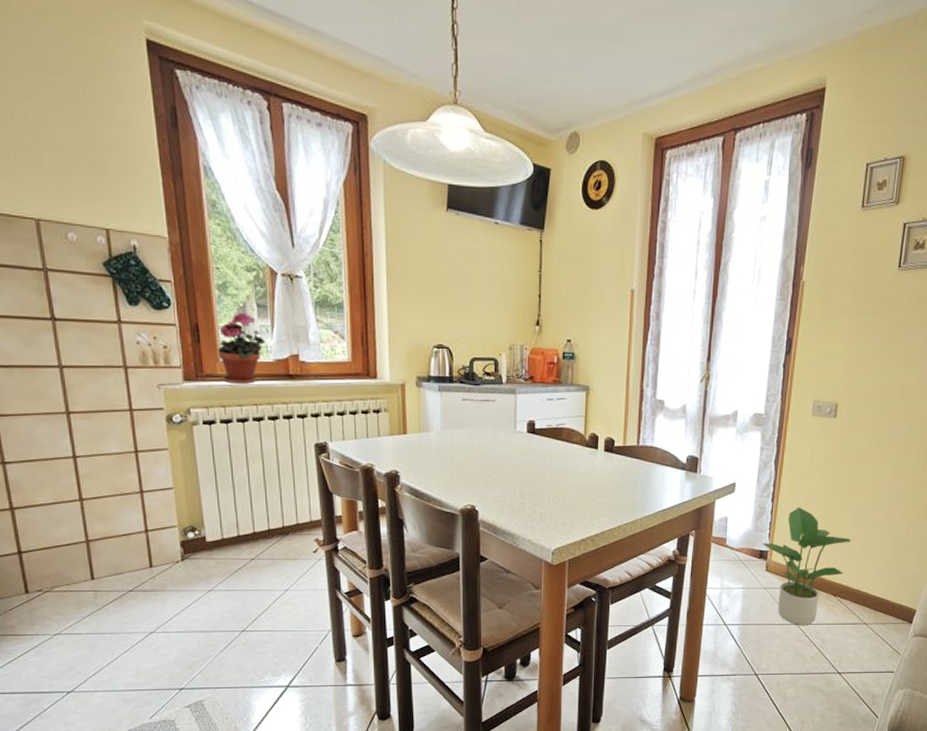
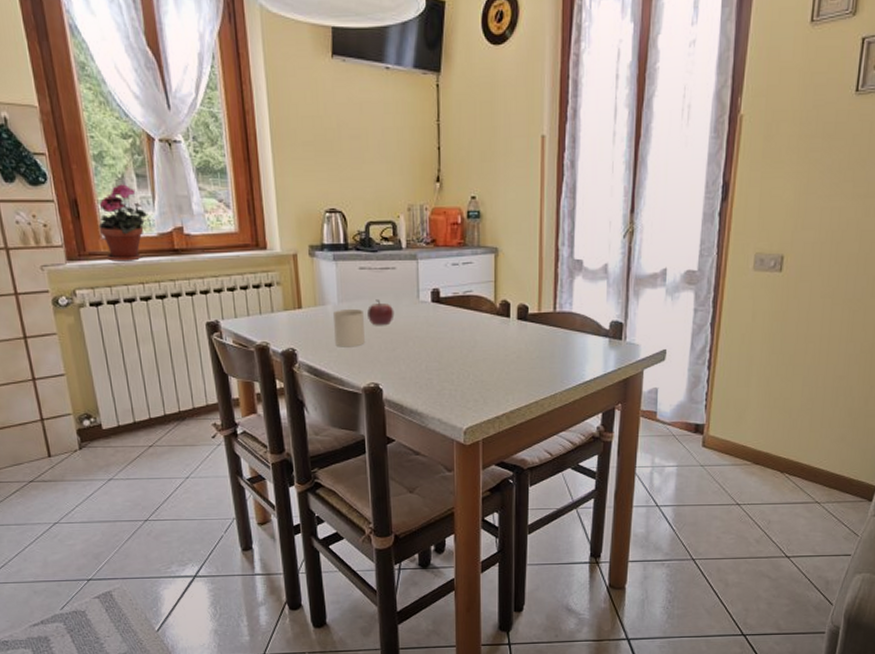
cup: none [436,435,464,471] -> present [333,308,365,347]
fruit: none [468,428,493,453] -> present [367,299,395,326]
potted plant: present [762,507,851,625] -> none [698,374,800,505]

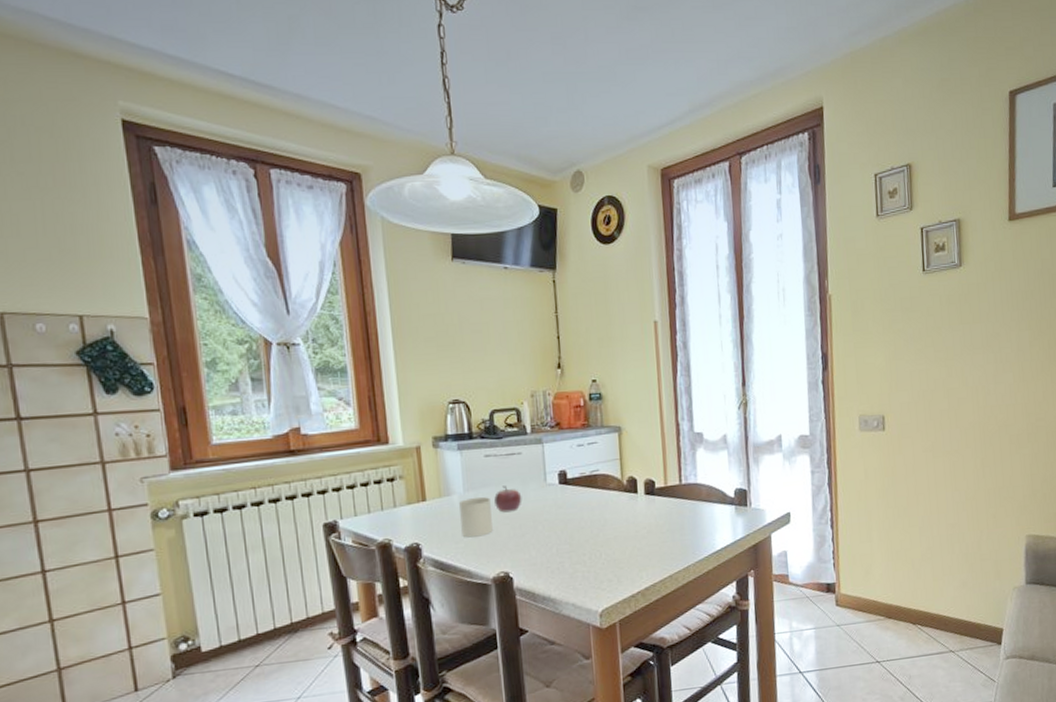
potted plant: present [98,184,148,263] -> none [208,388,263,469]

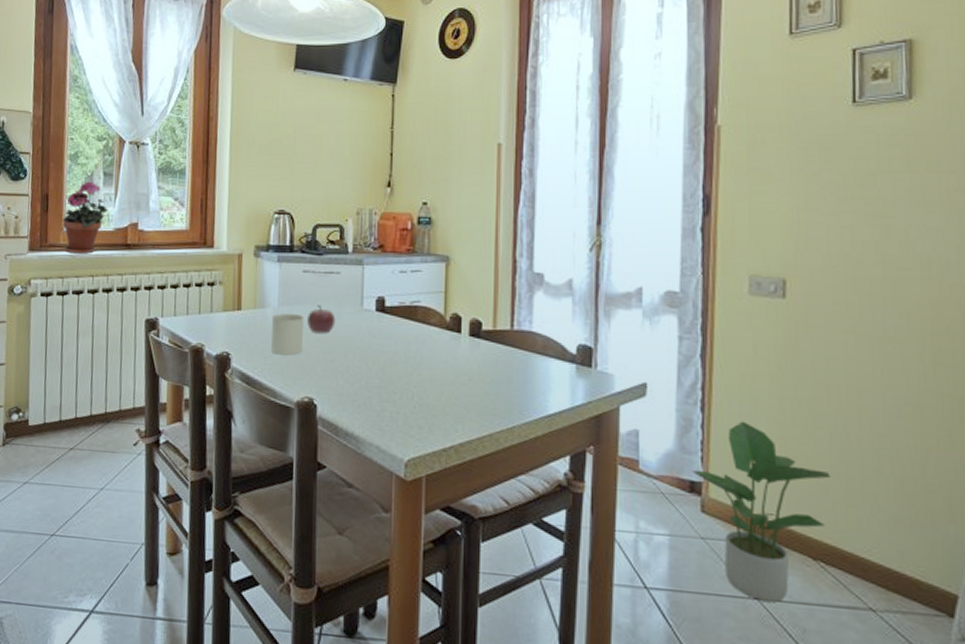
potted plant: none [208,388,263,469] -> present [62,181,109,255]
potted plant: none [828,530,921,663] -> present [692,421,830,602]

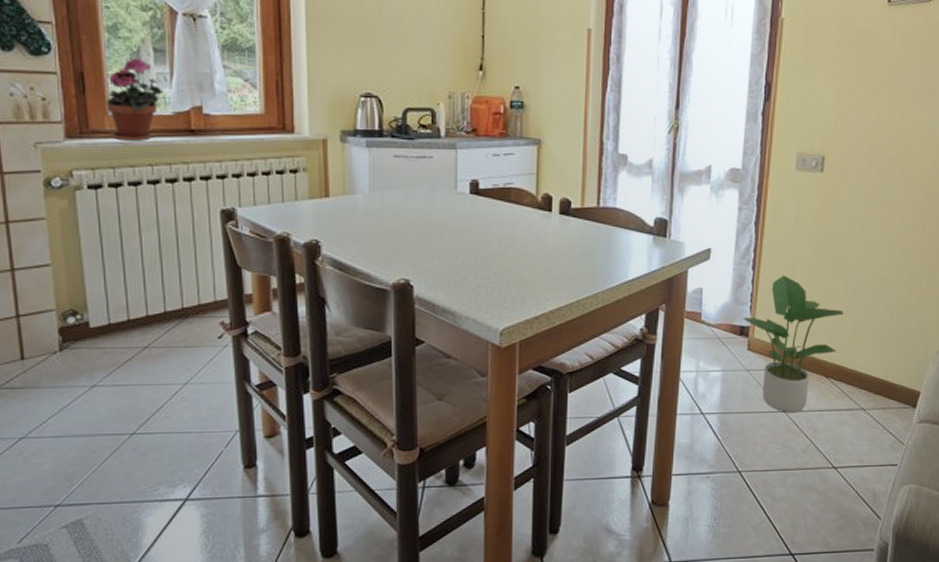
cup: present [271,313,303,356] -> none [364,198,396,240]
fruit: present [307,305,336,334] -> none [401,189,430,218]

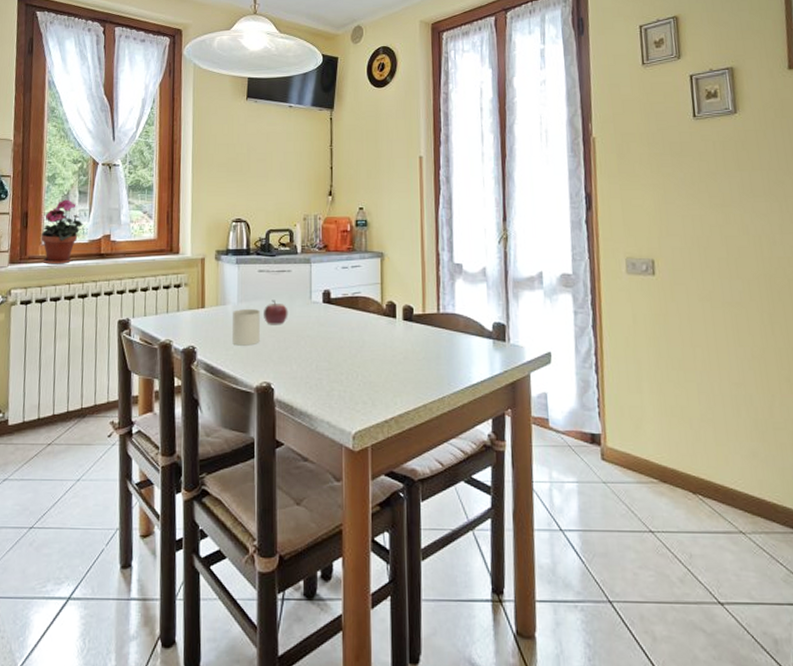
cup: none [364,198,396,240] -> present [232,308,260,346]
fruit: none [401,189,430,218] -> present [264,300,288,325]
potted plant: present [743,275,844,412] -> none [592,379,701,533]

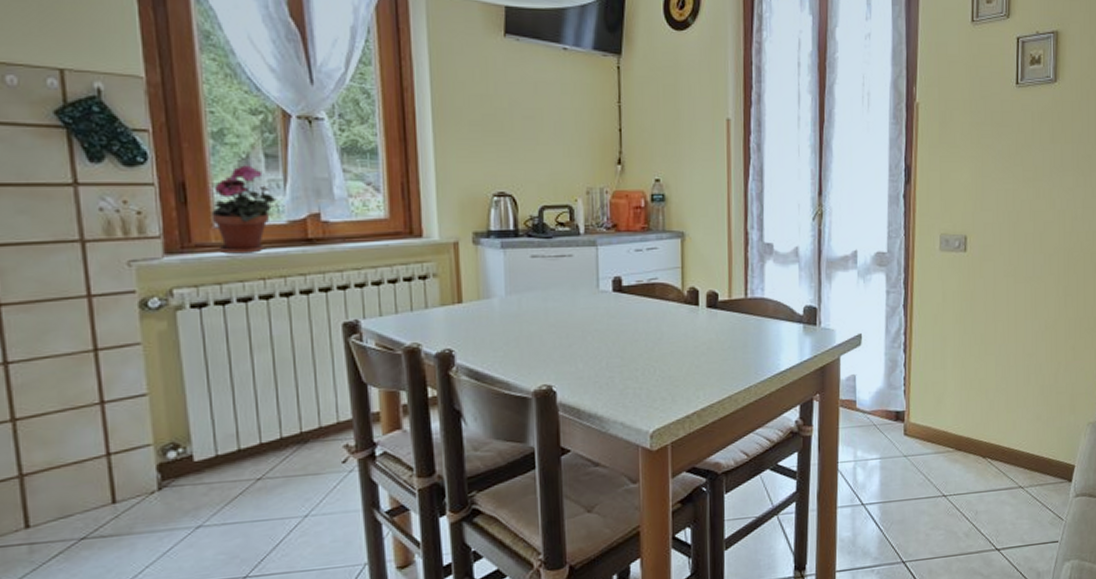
cup: present [232,308,260,346] -> none [500,301,536,346]
fruit: present [264,300,288,325] -> none [540,290,571,320]

